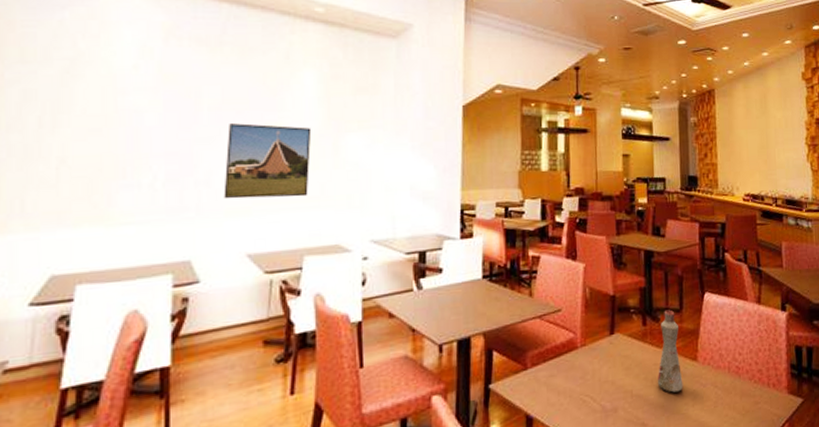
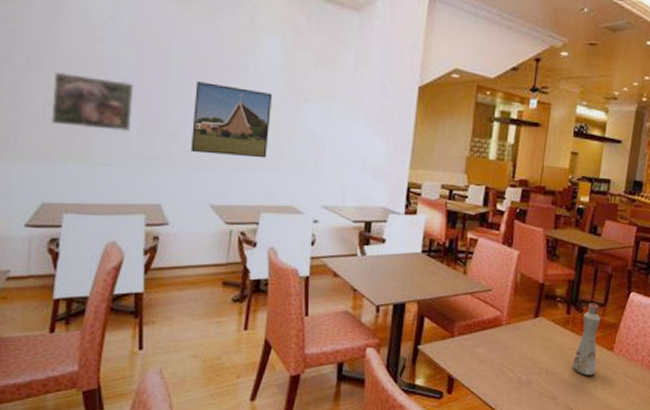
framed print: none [66,128,160,186] -> present [51,72,134,131]

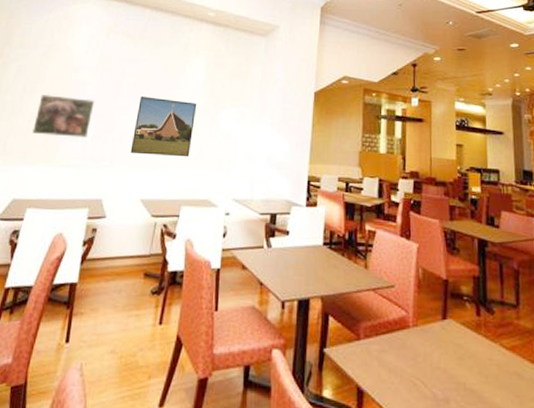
bottle: present [572,303,600,375] -> none [492,303,522,395]

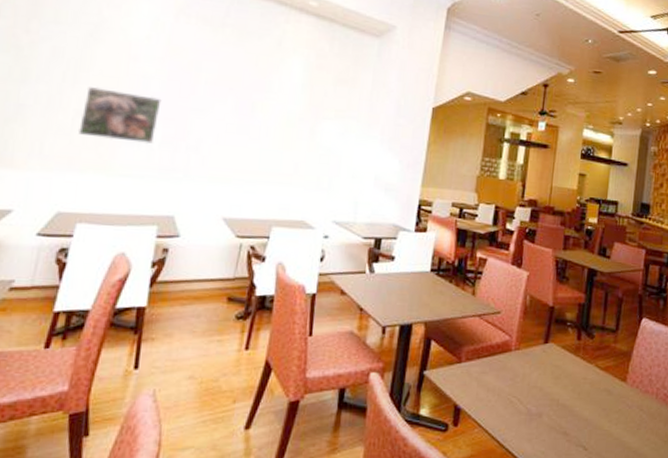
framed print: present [130,97,197,157] -> none [209,98,293,173]

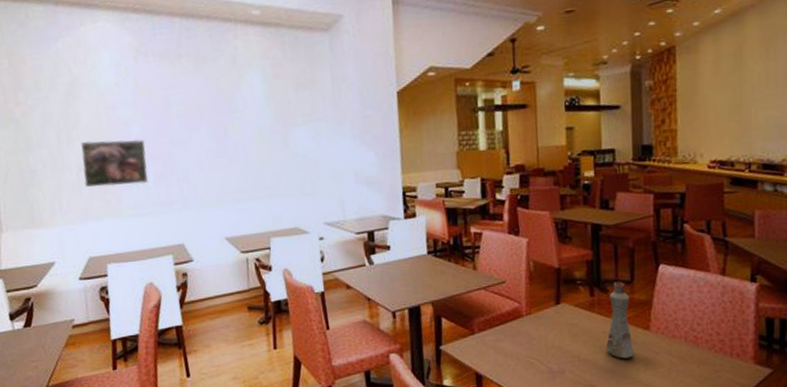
bottle: none [584,328,612,409] -> present [605,281,634,359]

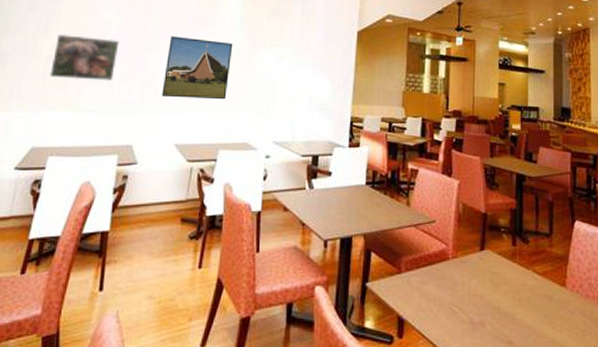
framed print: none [195,125,268,193] -> present [161,36,233,100]
bottle: present [605,281,634,359] -> none [524,233,551,315]

